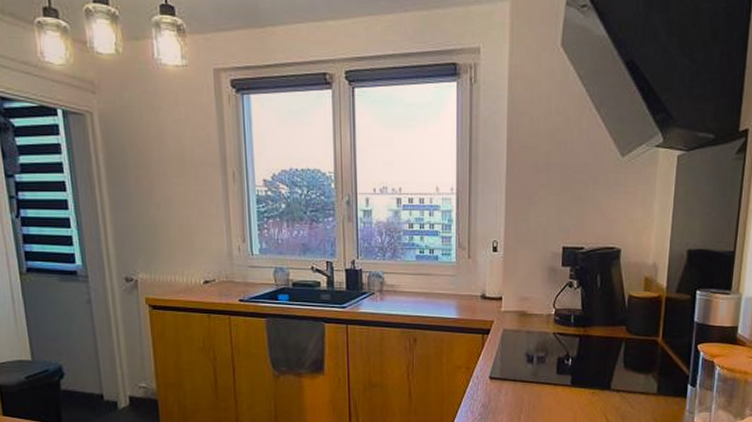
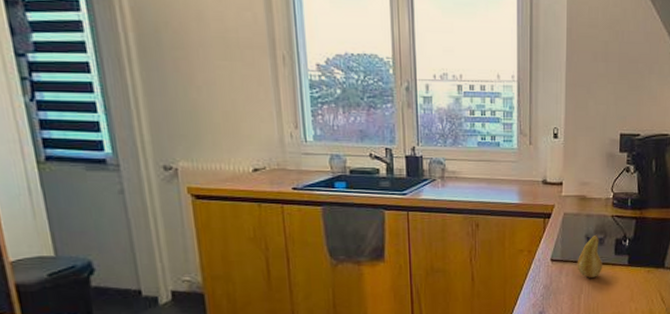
fruit: none [516,352,543,398] -> present [577,234,602,278]

